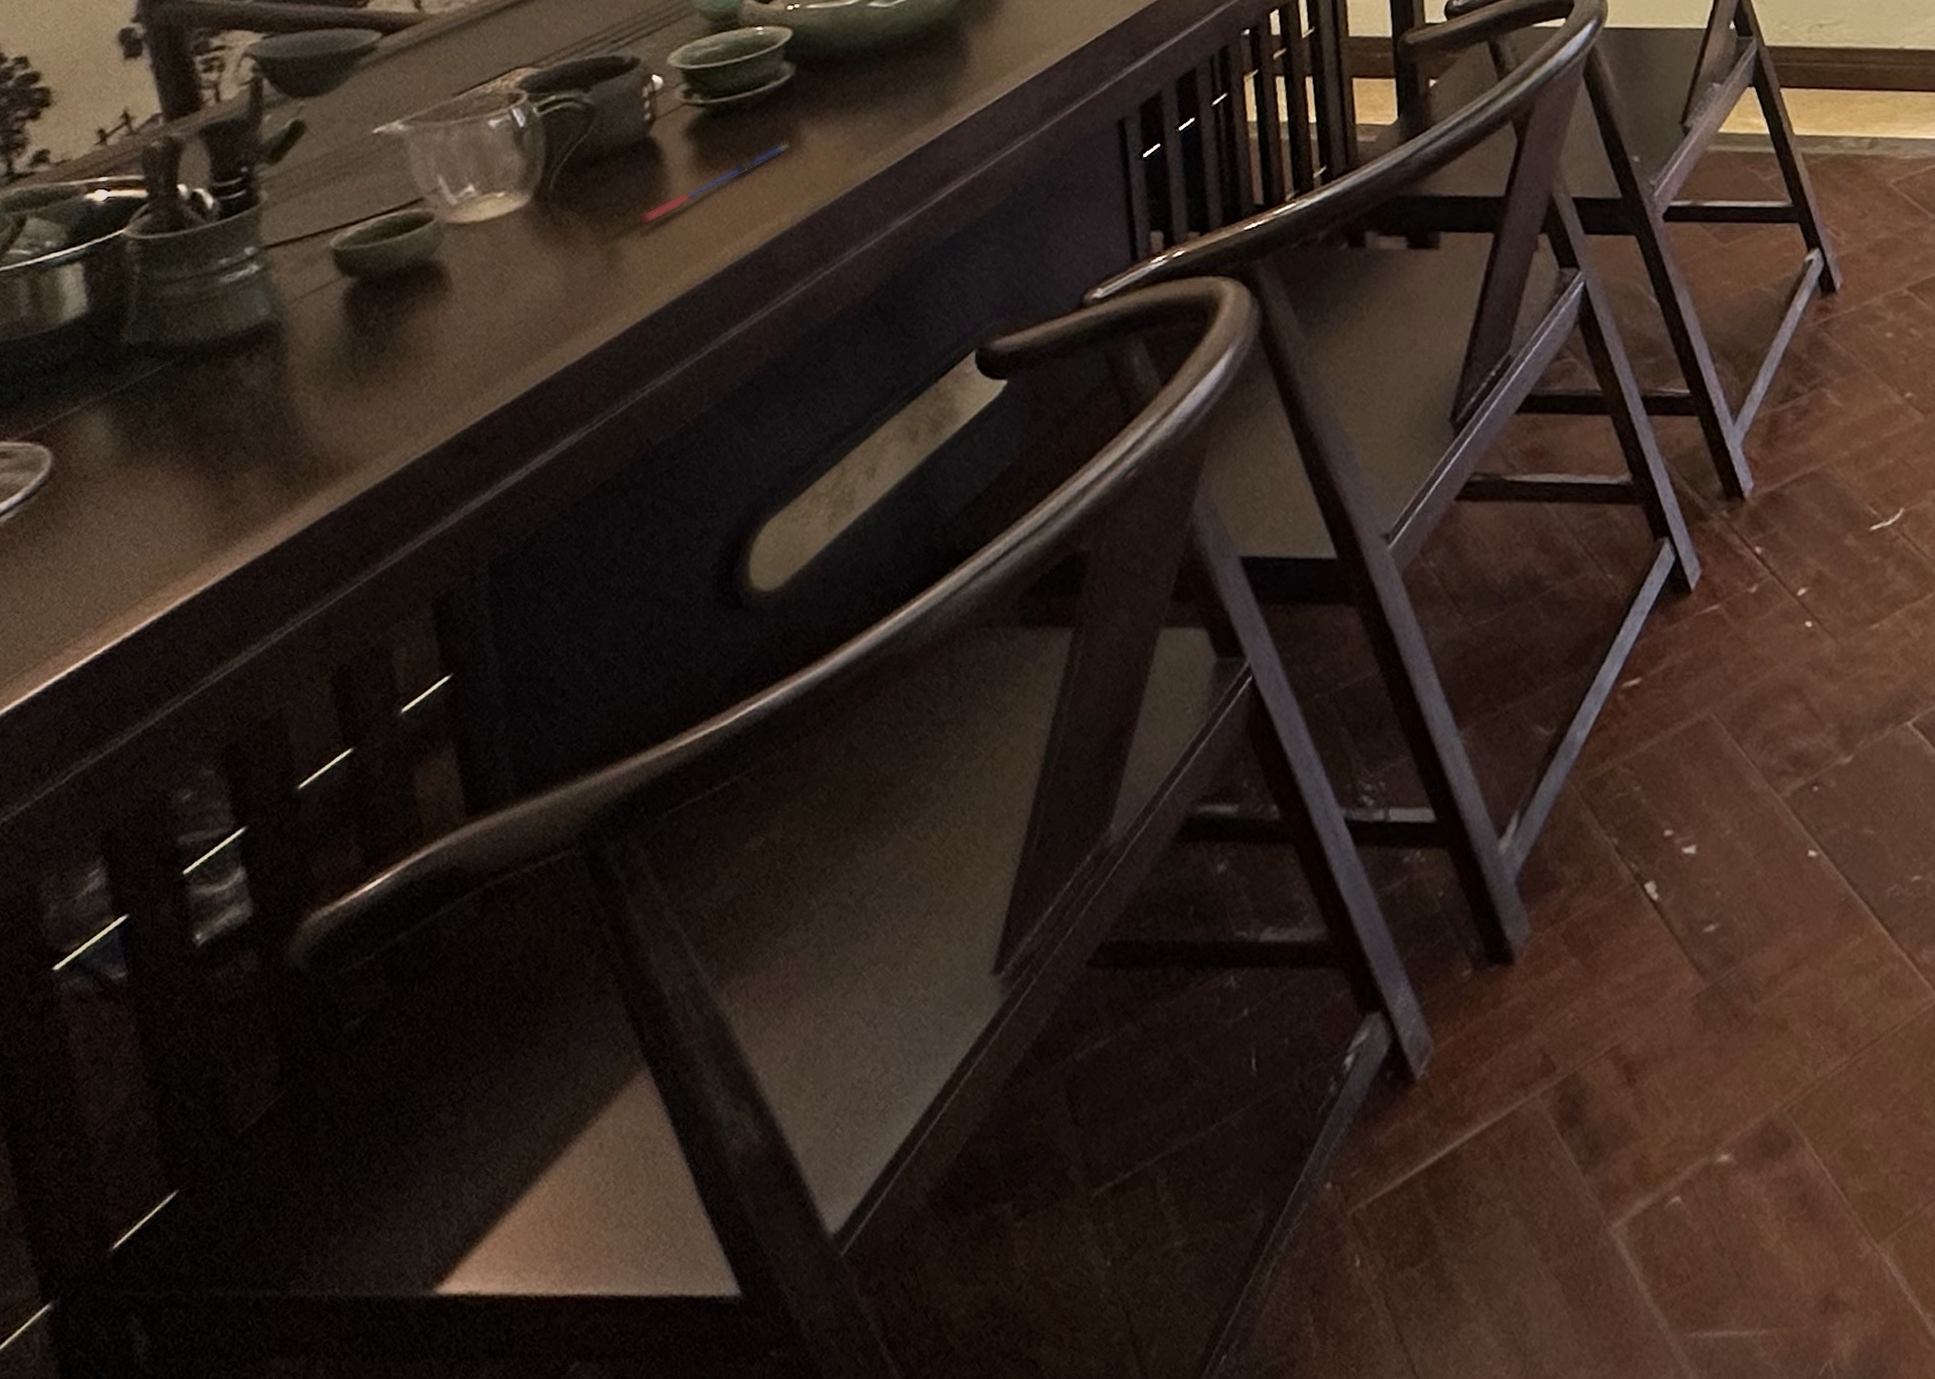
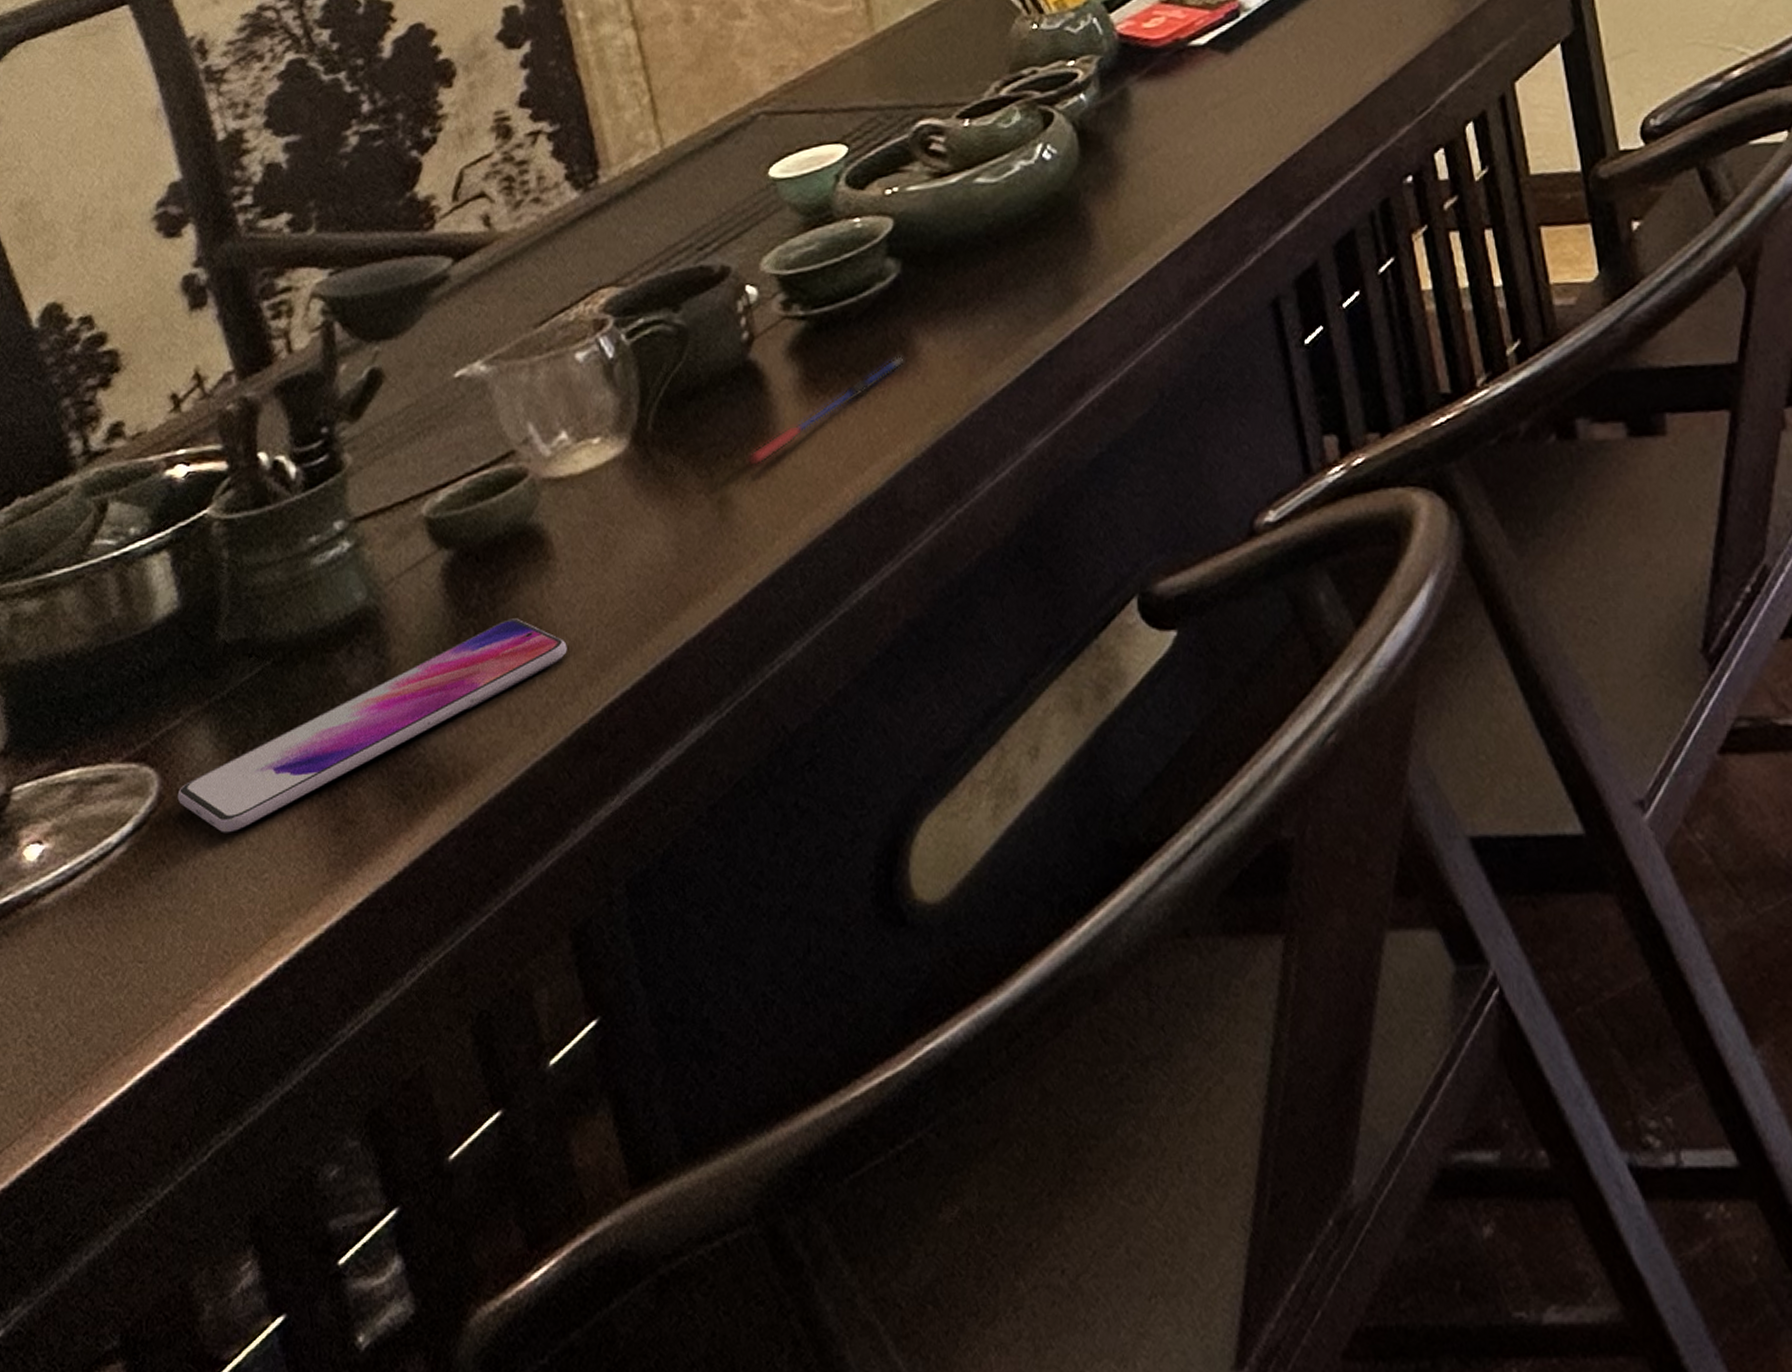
smartphone: none [68,338,455,506] -> present [177,618,567,833]

